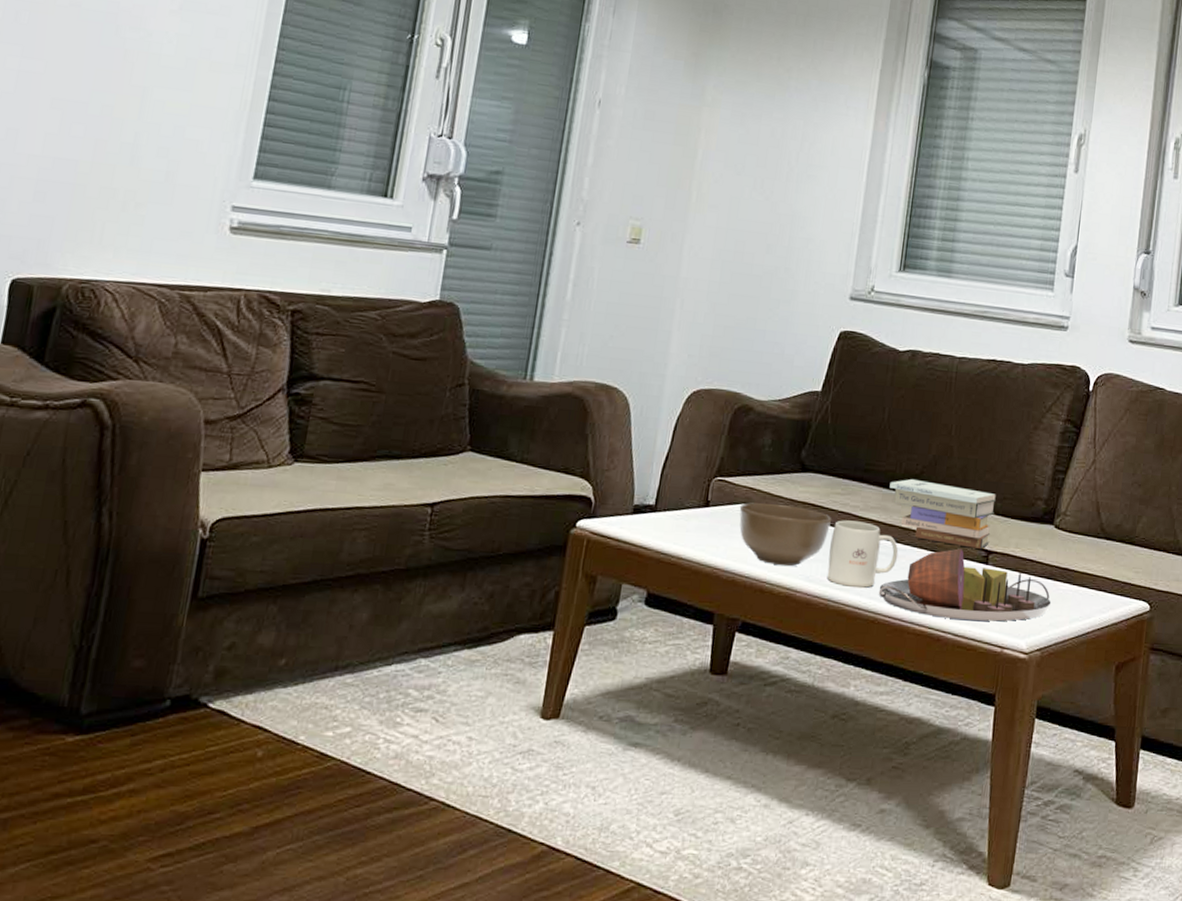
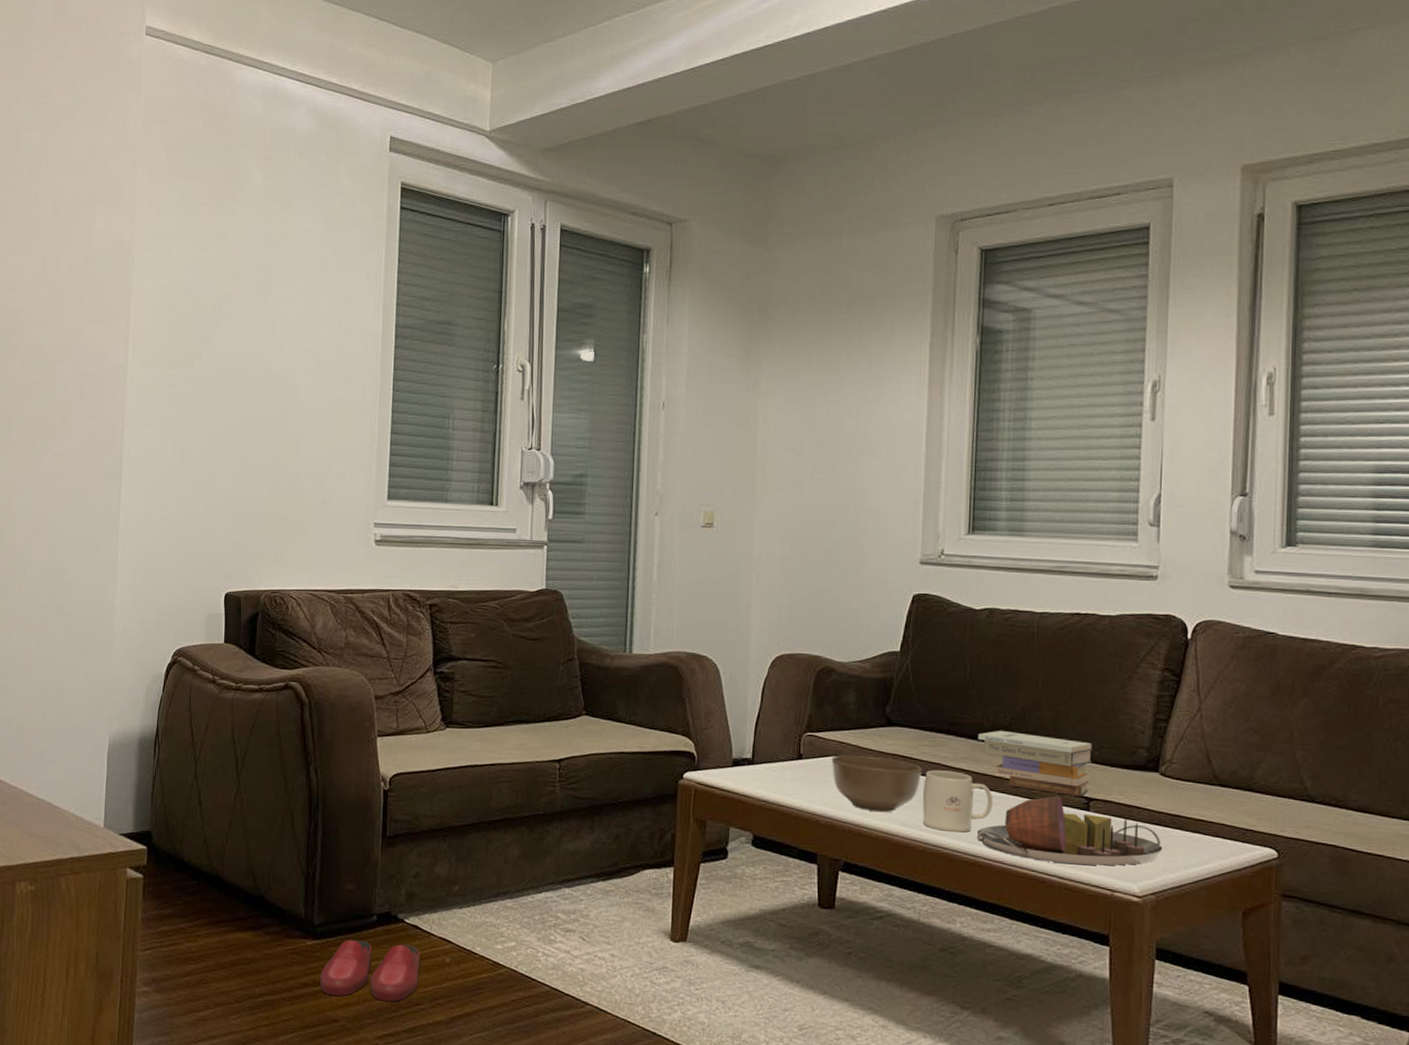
slippers: none [78,732,224,812] -> present [320,939,420,1002]

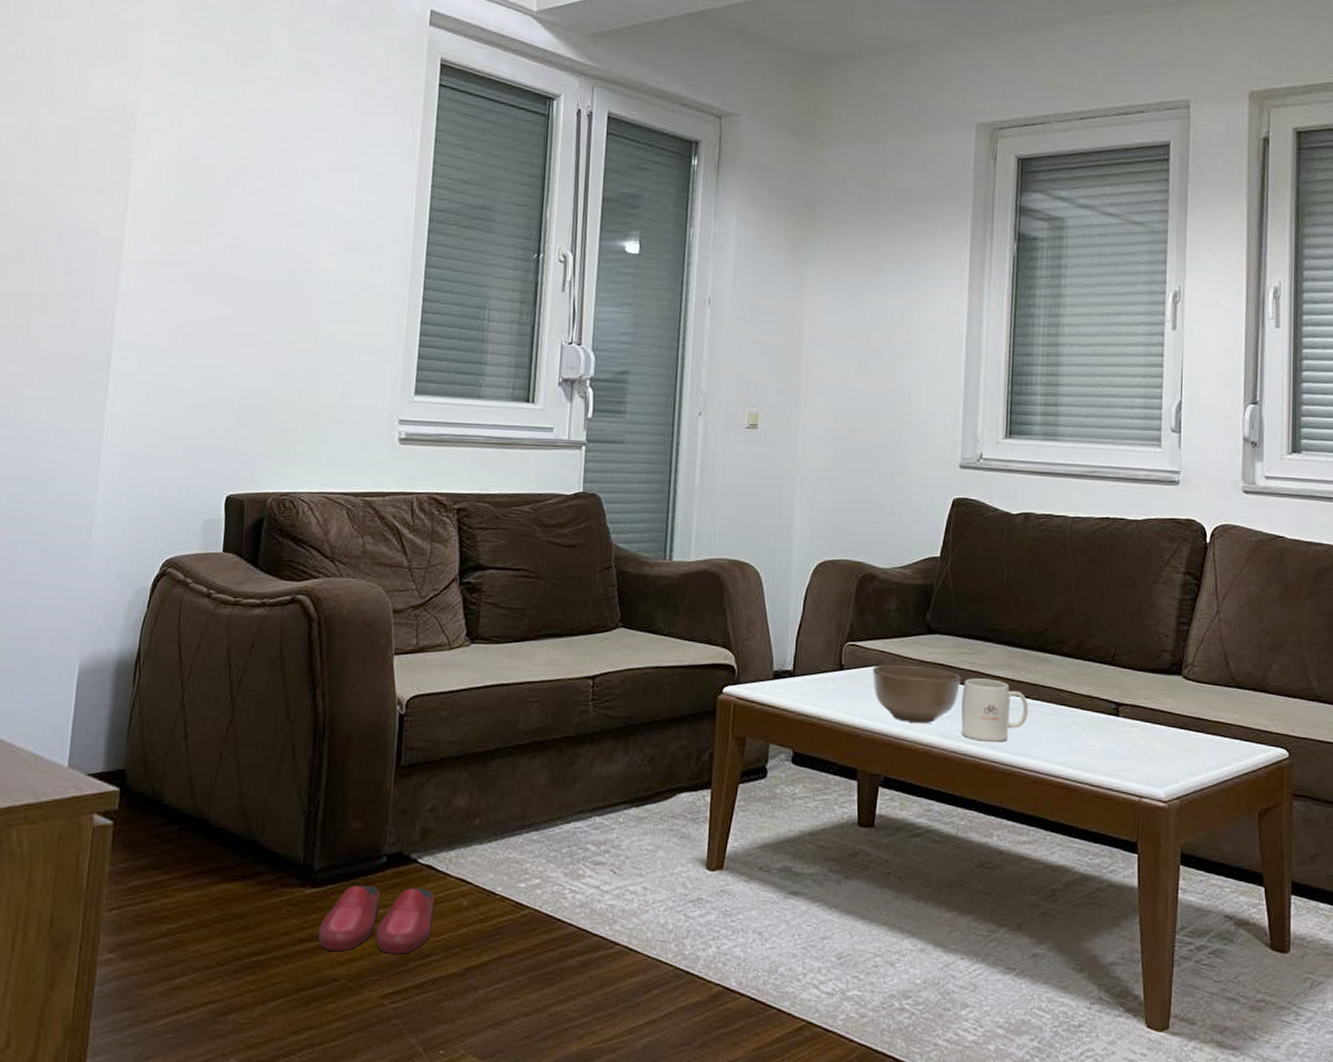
serving tray: present [976,796,1163,866] -> none [1012,702,1186,772]
books: present [978,730,1092,797] -> none [1014,636,1121,703]

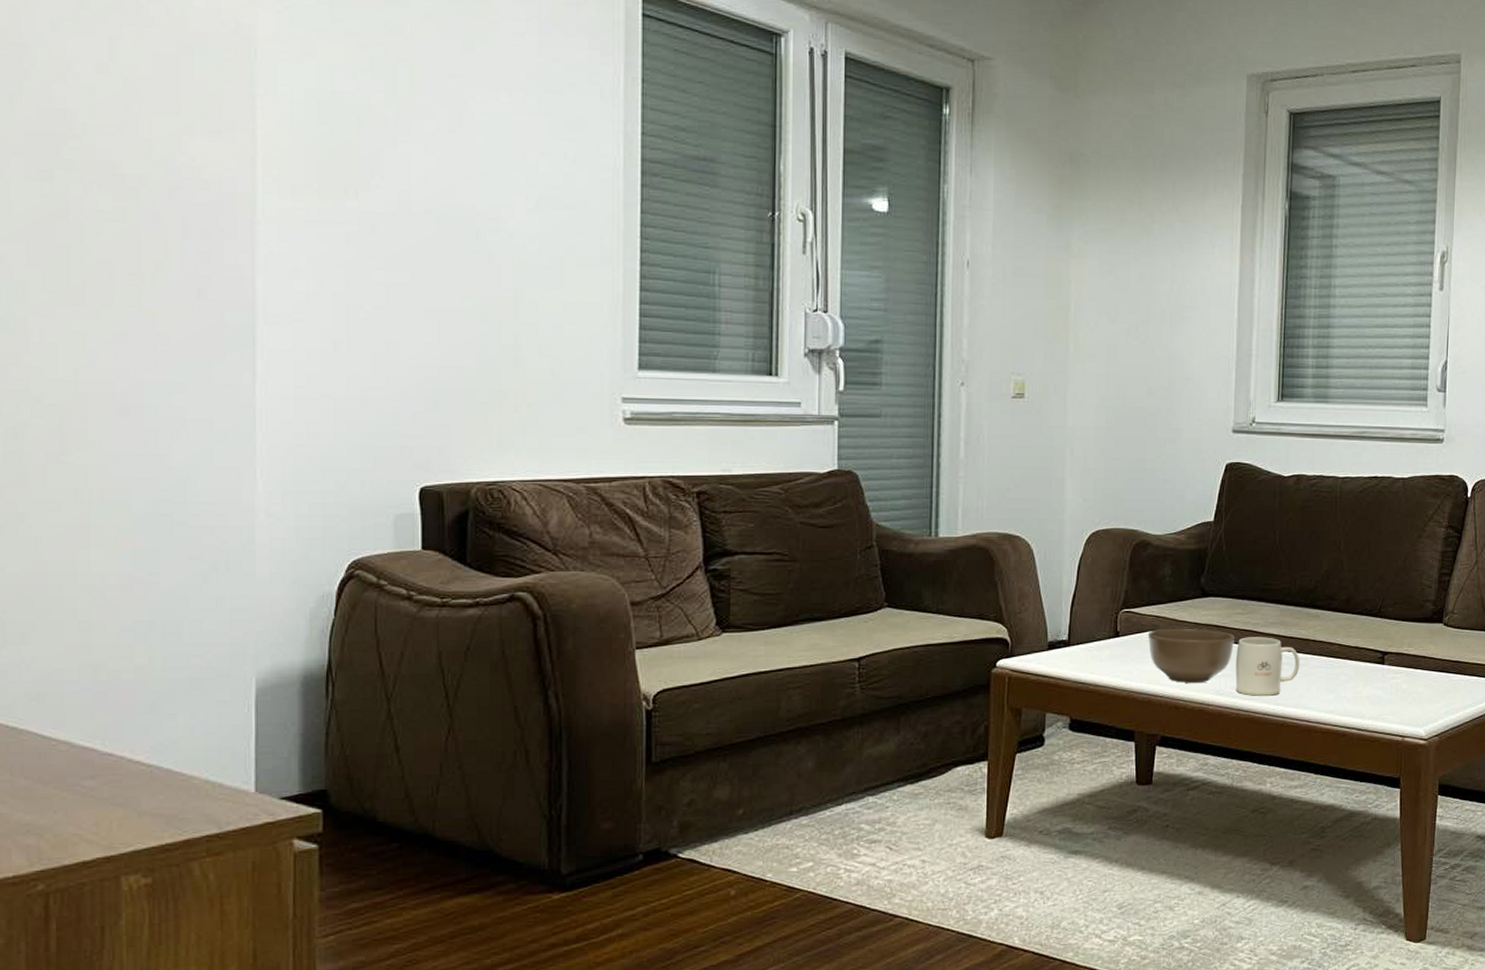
slippers: present [318,885,434,955] -> none [573,882,698,953]

